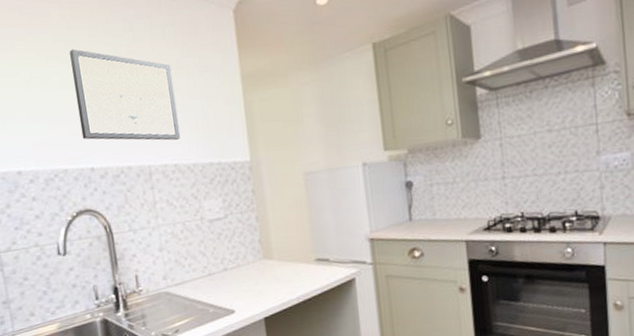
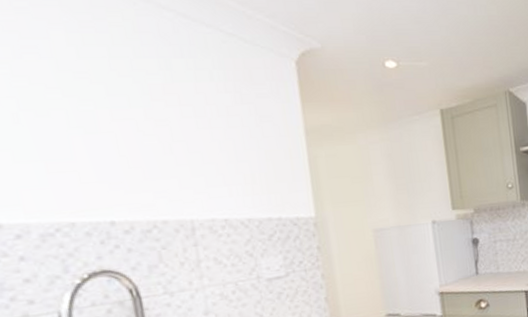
wall art: present [69,49,181,141] -> none [80,81,233,193]

